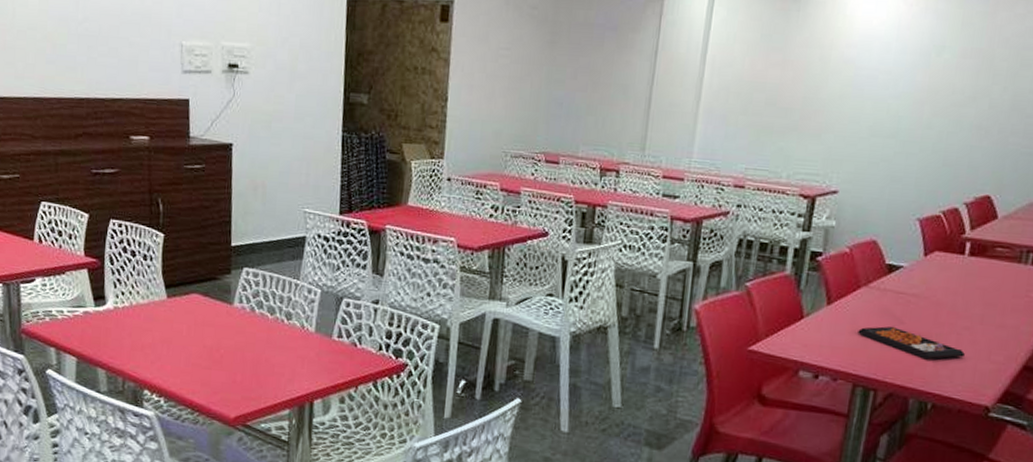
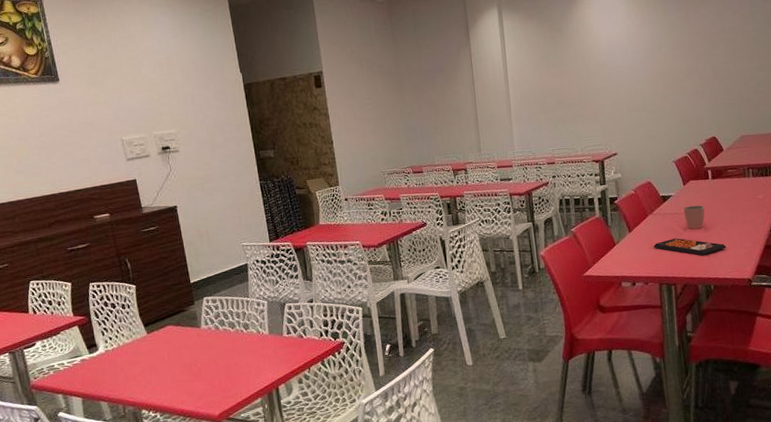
cup: none [913,286,948,321] -> present [684,205,705,229]

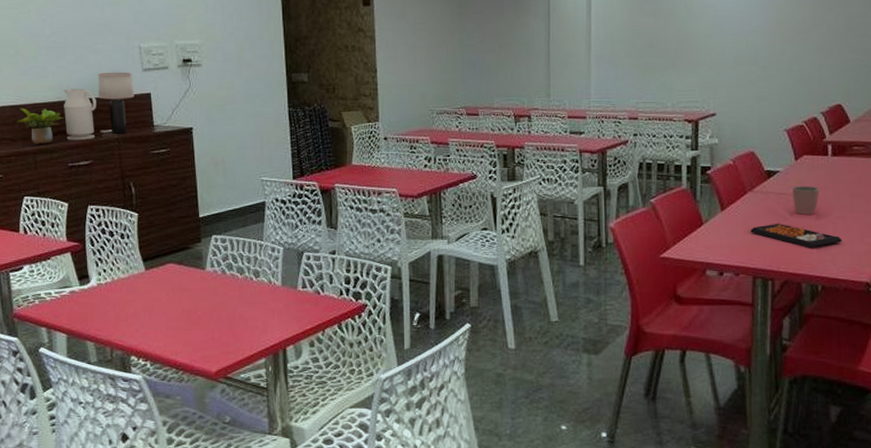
potted plant: none [16,201,61,235] -> present [17,108,65,145]
water jug: none [56,180,90,228] -> present [64,88,96,141]
table lamp: none [86,162,122,219] -> present [97,72,135,135]

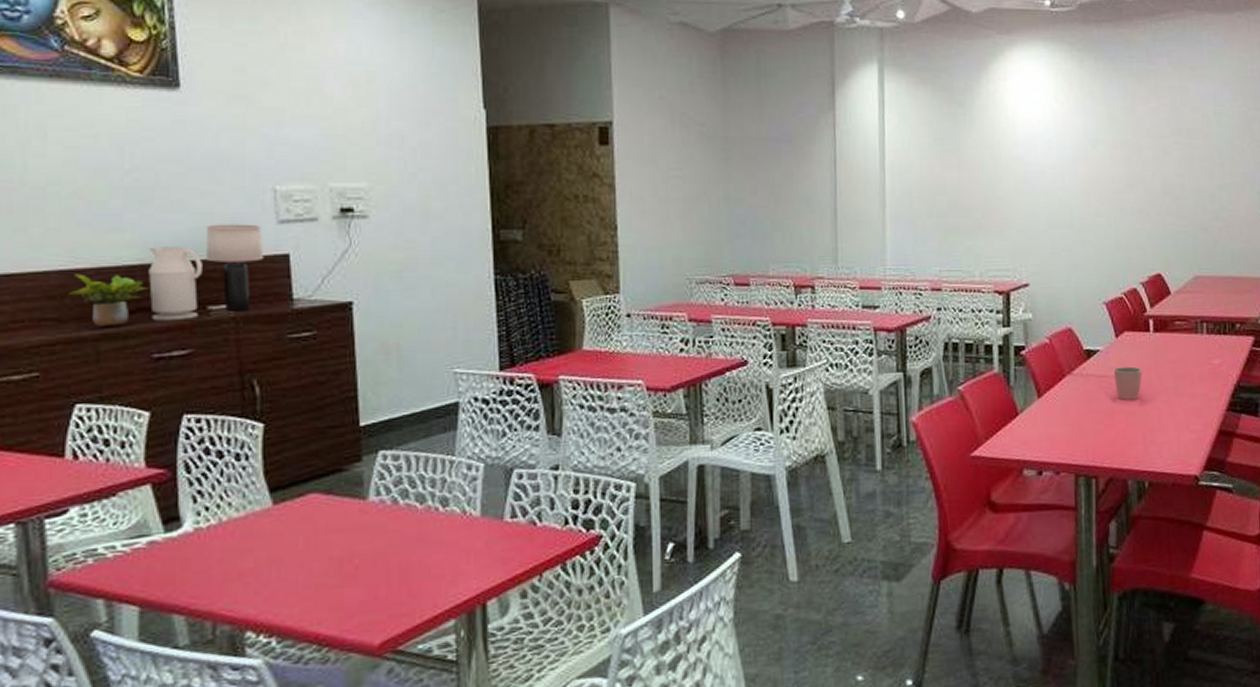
food tray: present [750,222,842,248] -> none [1070,410,1168,439]

